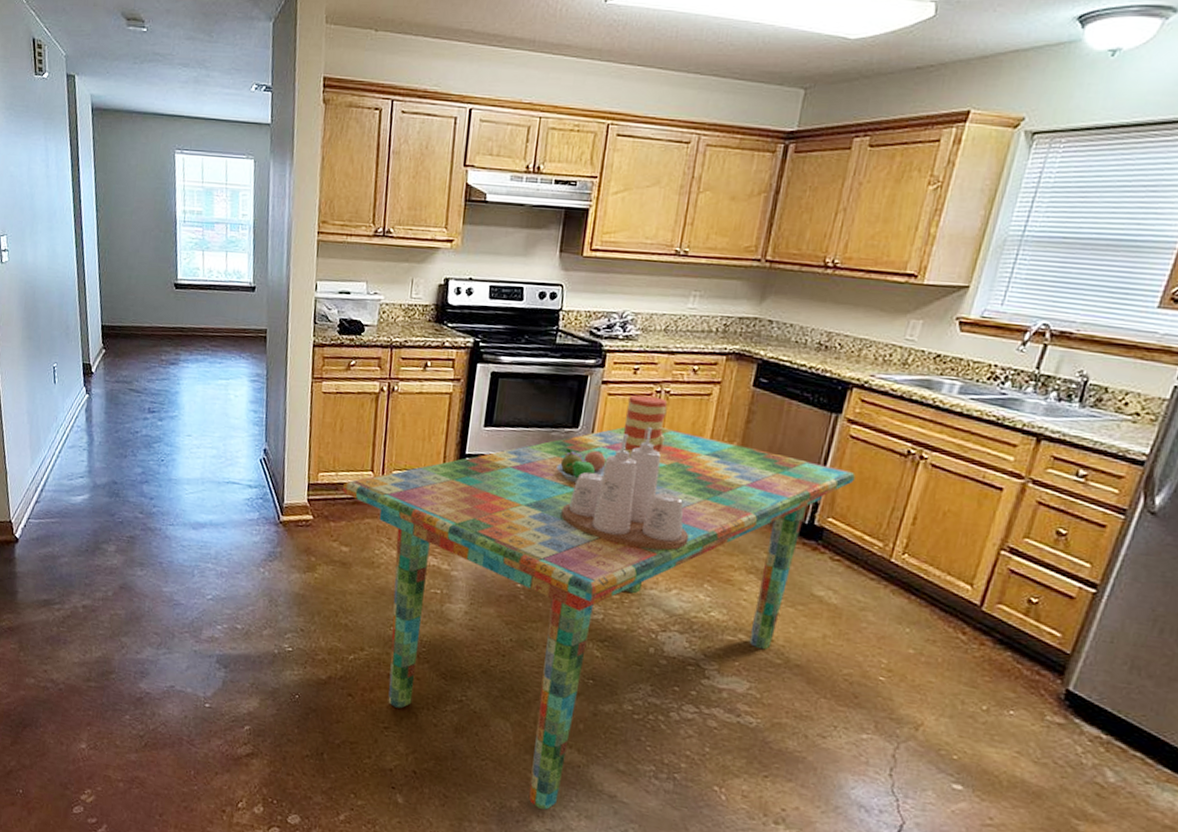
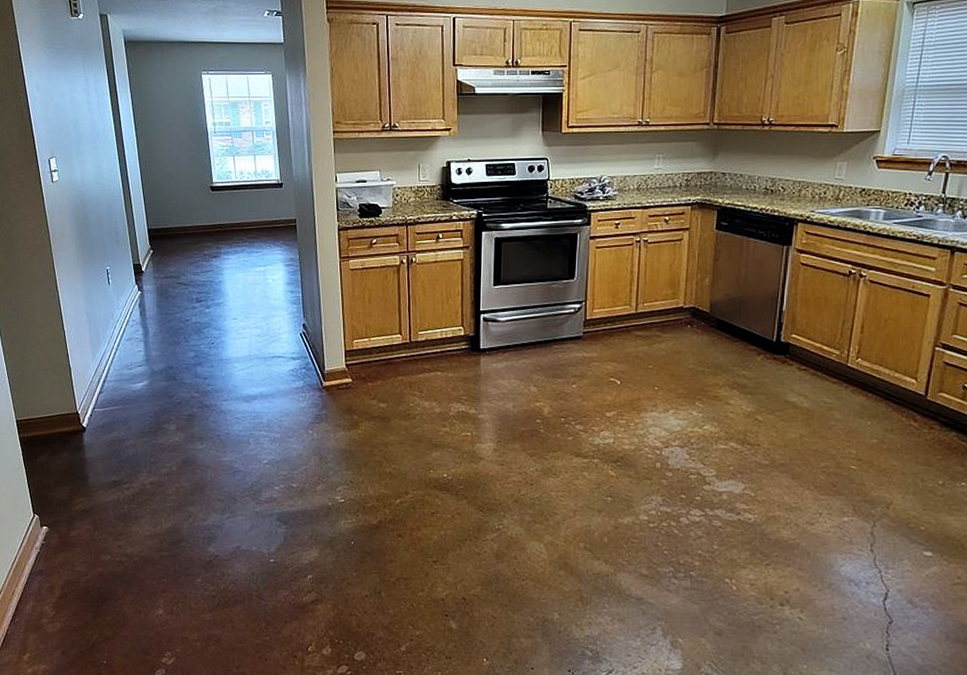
dining table: present [342,426,855,810] -> none [375,271,809,618]
fruit bowl: present [556,448,607,483] -> none [559,296,601,327]
condiment set: present [561,426,689,551] -> none [568,271,678,378]
vase: present [619,394,668,459] -> none [611,245,648,301]

